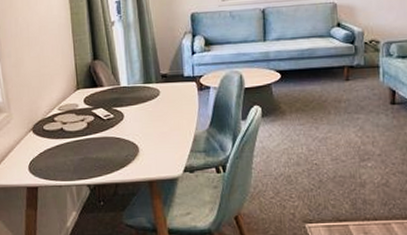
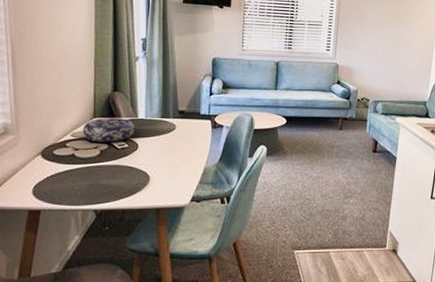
decorative bowl: none [68,87,118,115] -> present [82,118,135,143]

